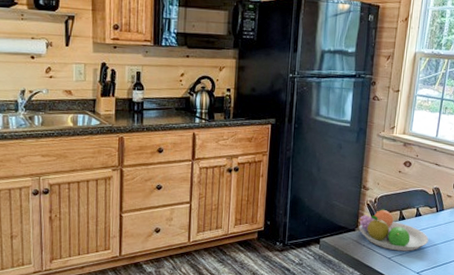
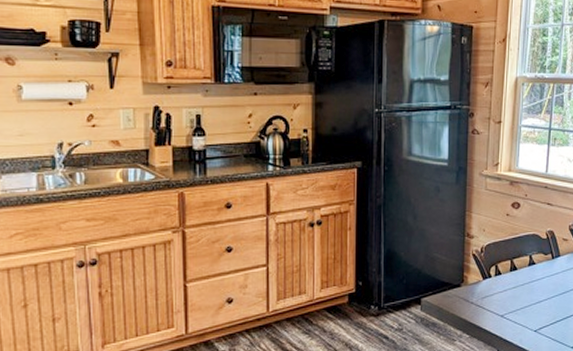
fruit bowl: present [359,209,429,251] -> none [465,259,545,307]

